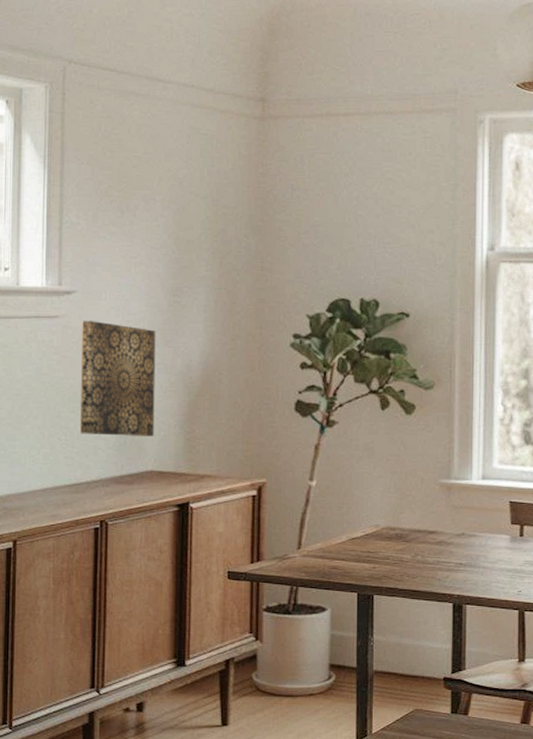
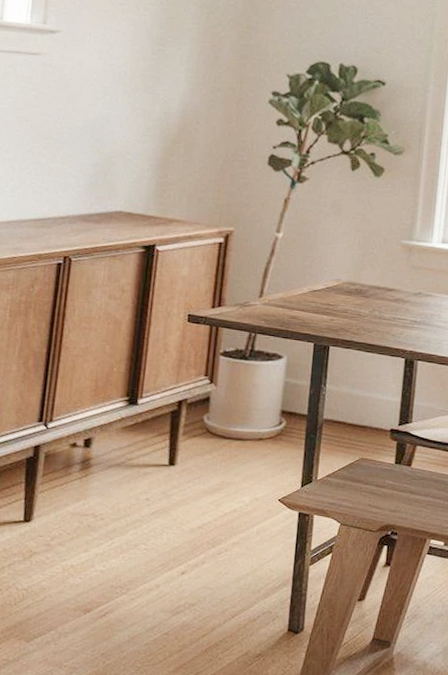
wall art: present [80,321,156,436] -> none [52,60,137,178]

